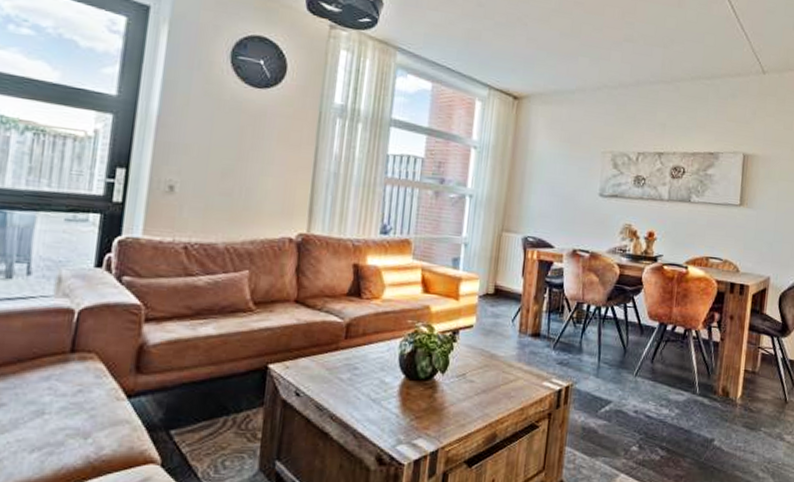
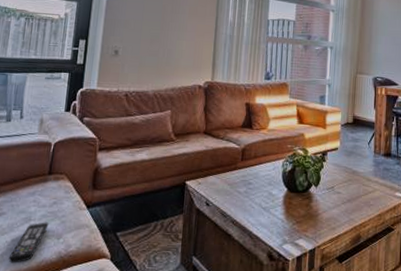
remote control: none [11,416,71,471] -> present [8,222,49,263]

